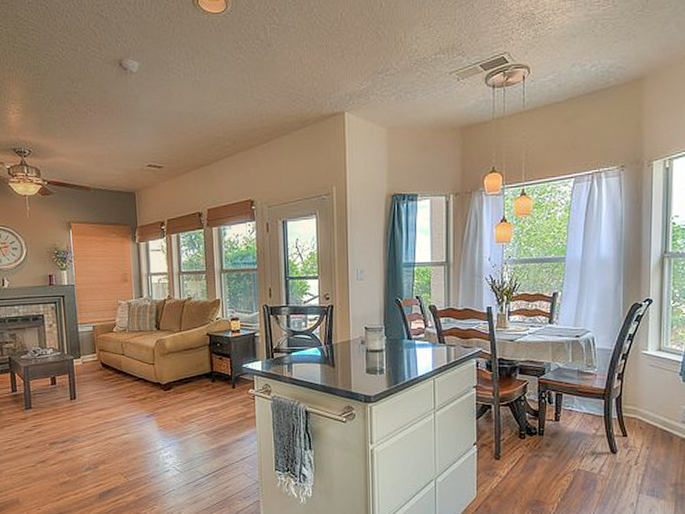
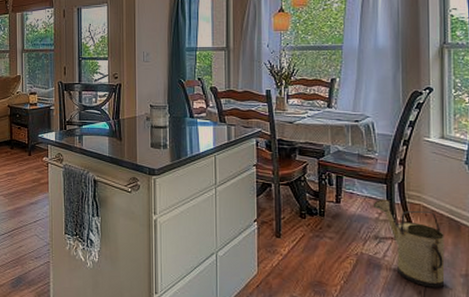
watering can: none [590,414,657,498] -> present [373,199,445,288]

